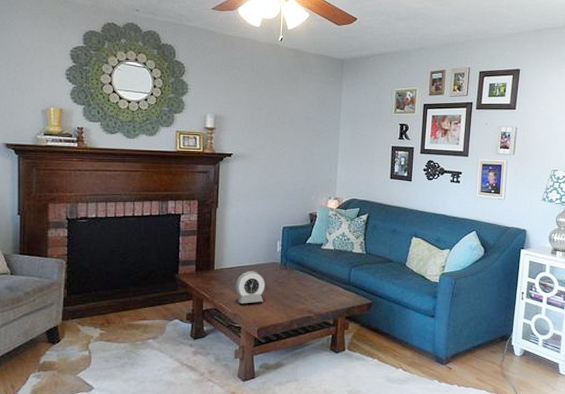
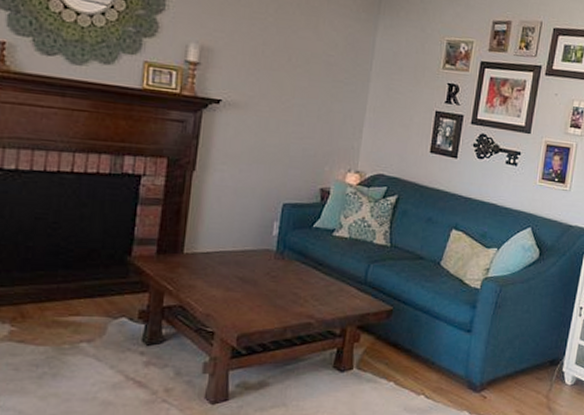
alarm clock: present [235,271,265,303] -> none [210,258,253,301]

